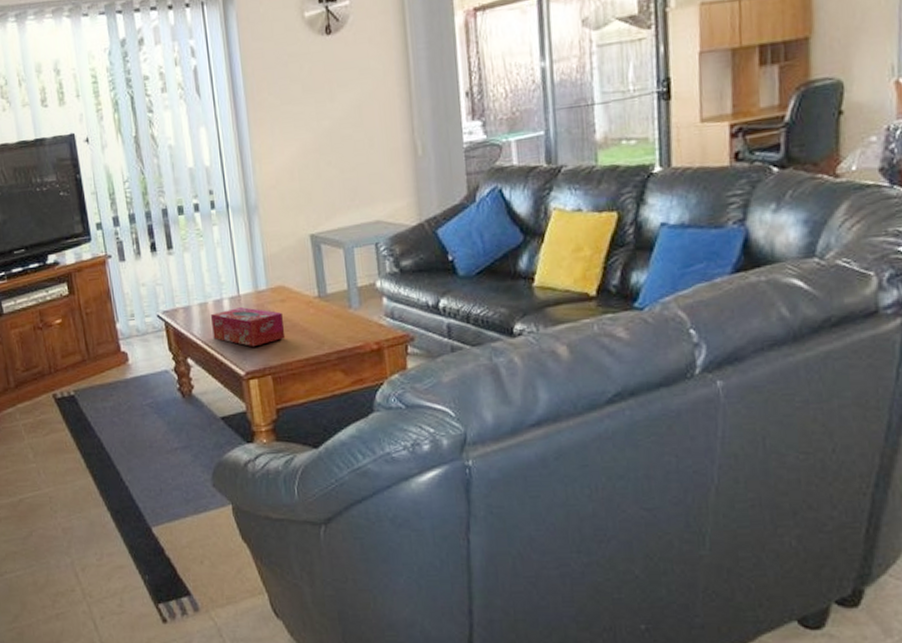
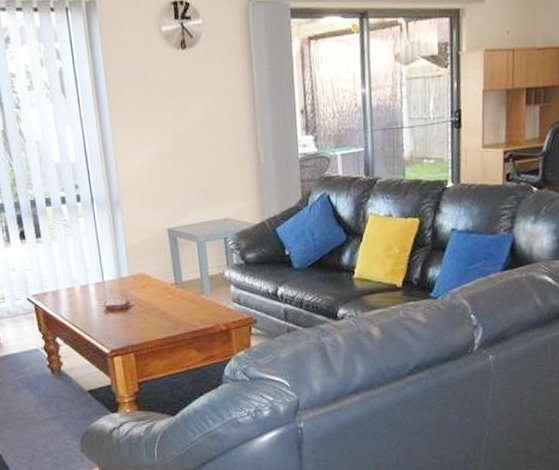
tissue box: present [210,307,286,347] -> none [77,292,146,328]

